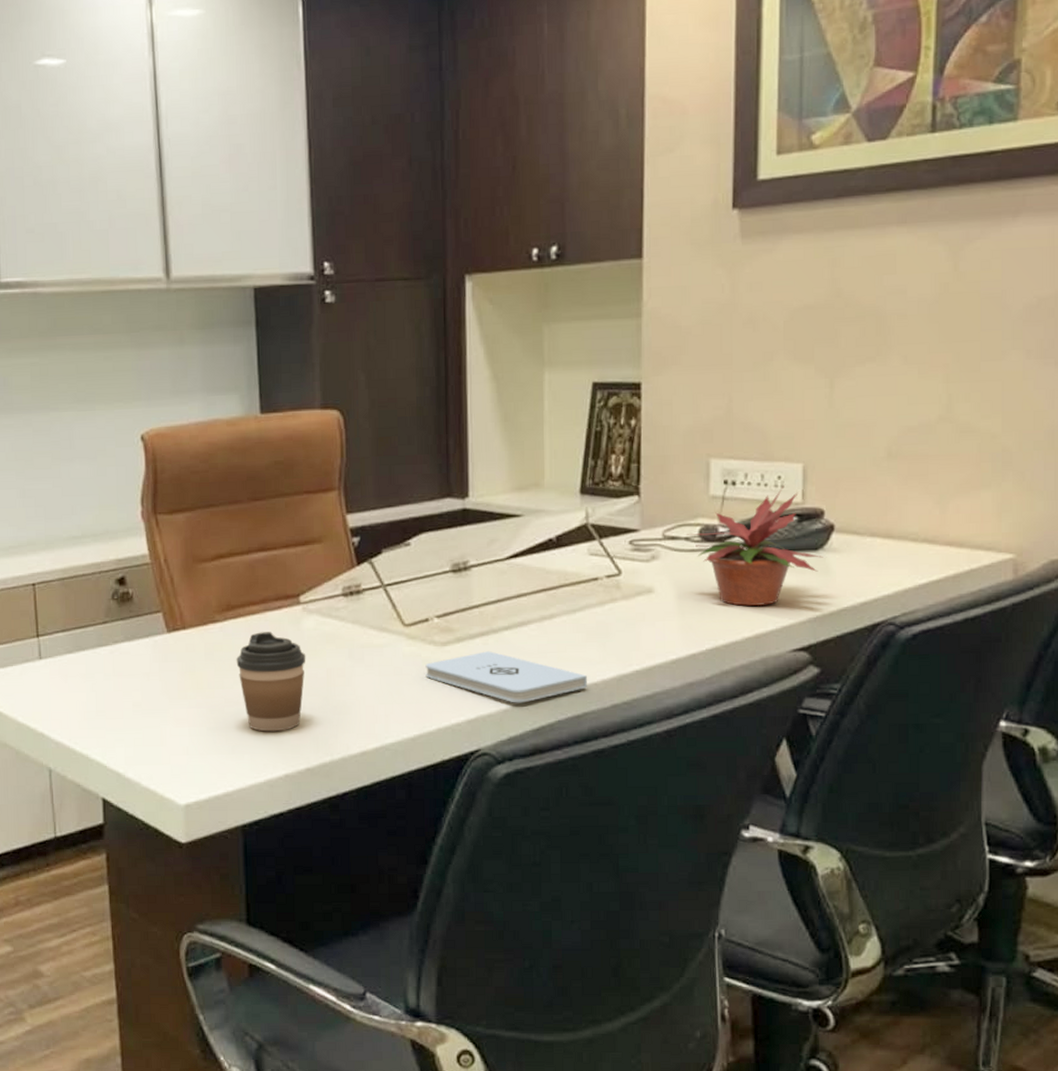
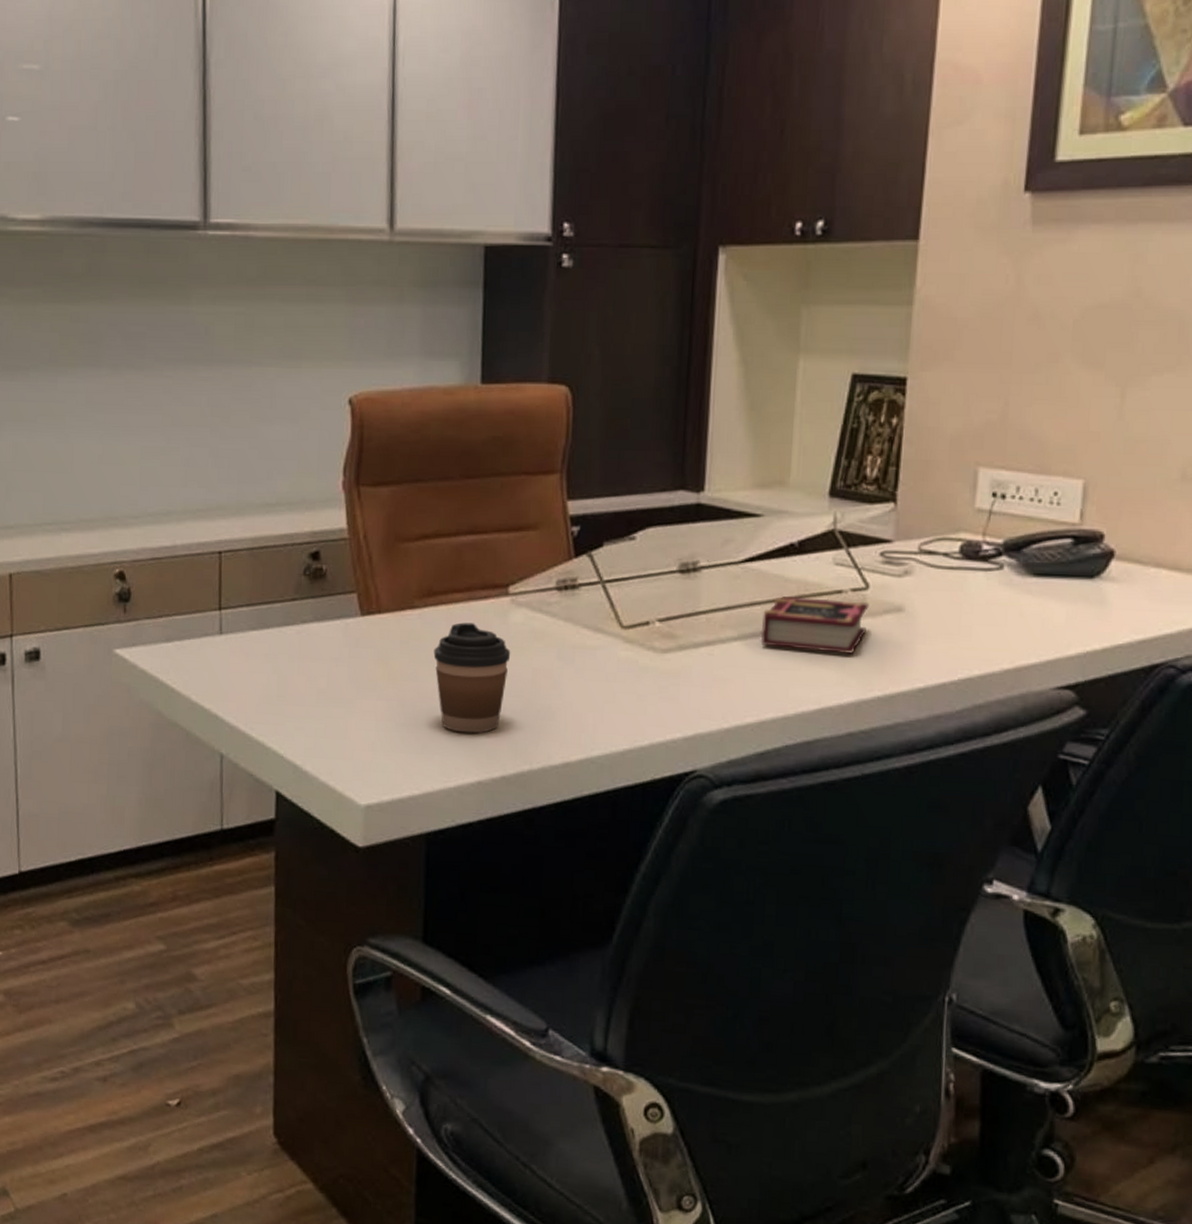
notepad: present [425,651,588,703] -> none [641,662,823,723]
book: none [528,585,623,634] -> present [760,596,869,654]
potted plant: present [687,486,823,606] -> none [946,504,1100,635]

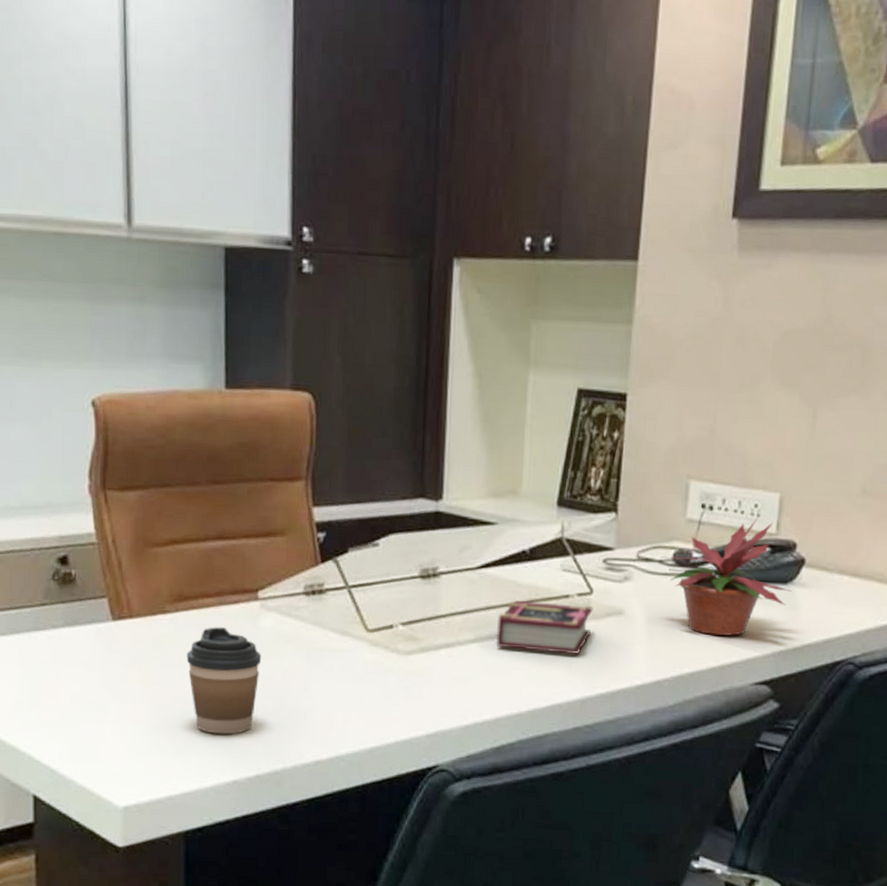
potted plant: none [946,504,1100,635] -> present [661,515,792,636]

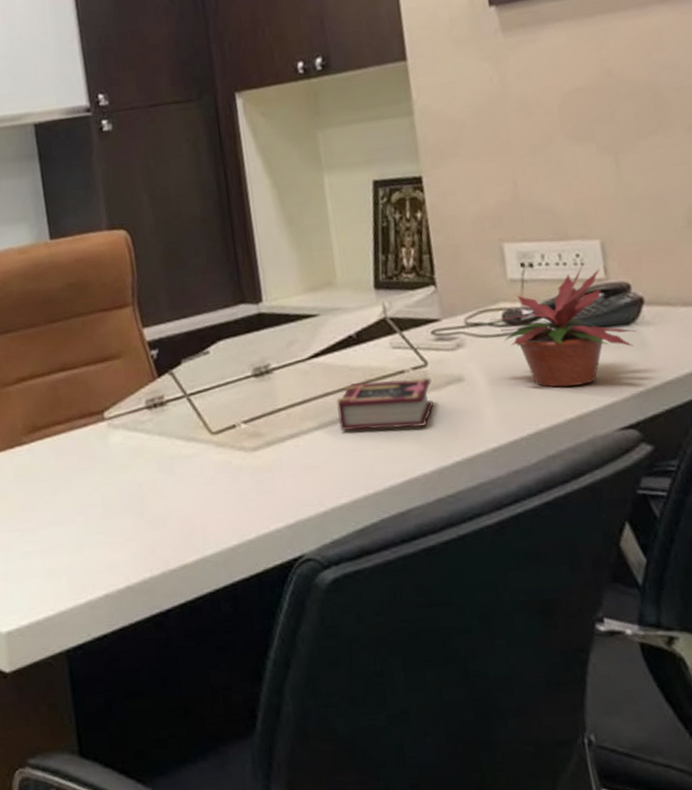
coffee cup: present [186,627,262,735] -> none [46,450,117,552]

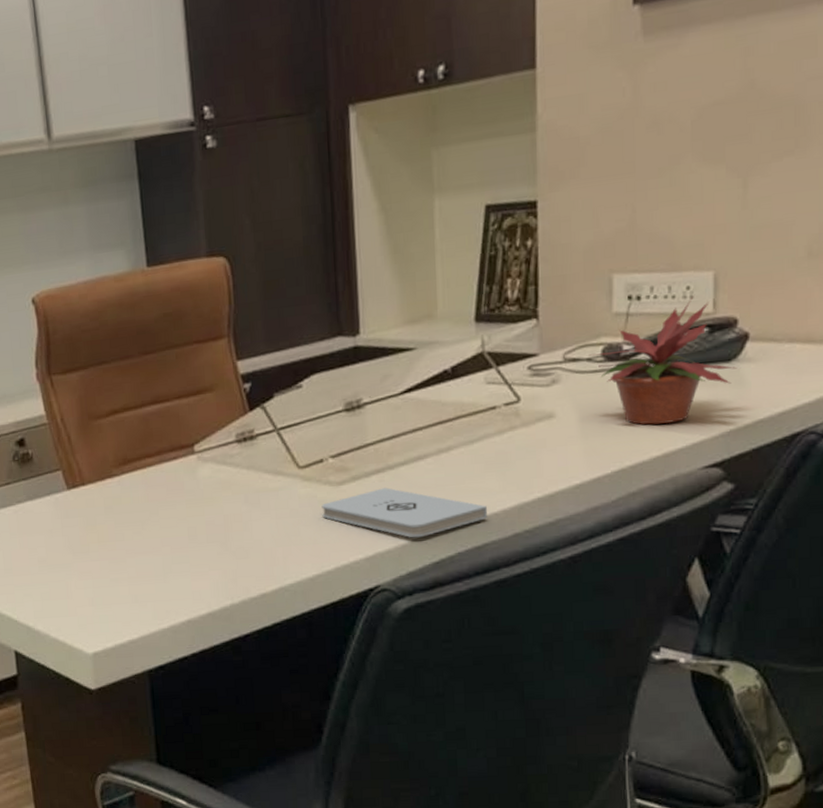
notepad: none [237,453,408,505] -> present [321,488,488,538]
book: present [336,377,434,431] -> none [425,414,522,467]

